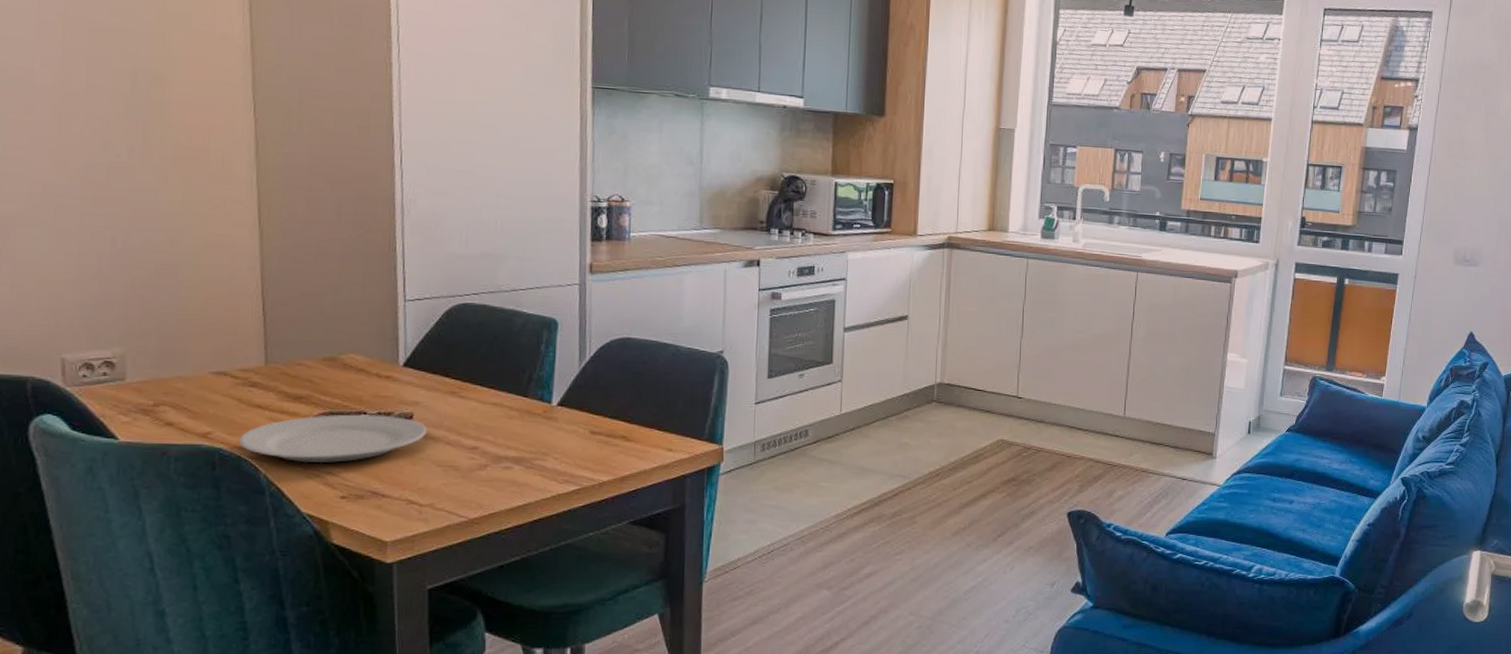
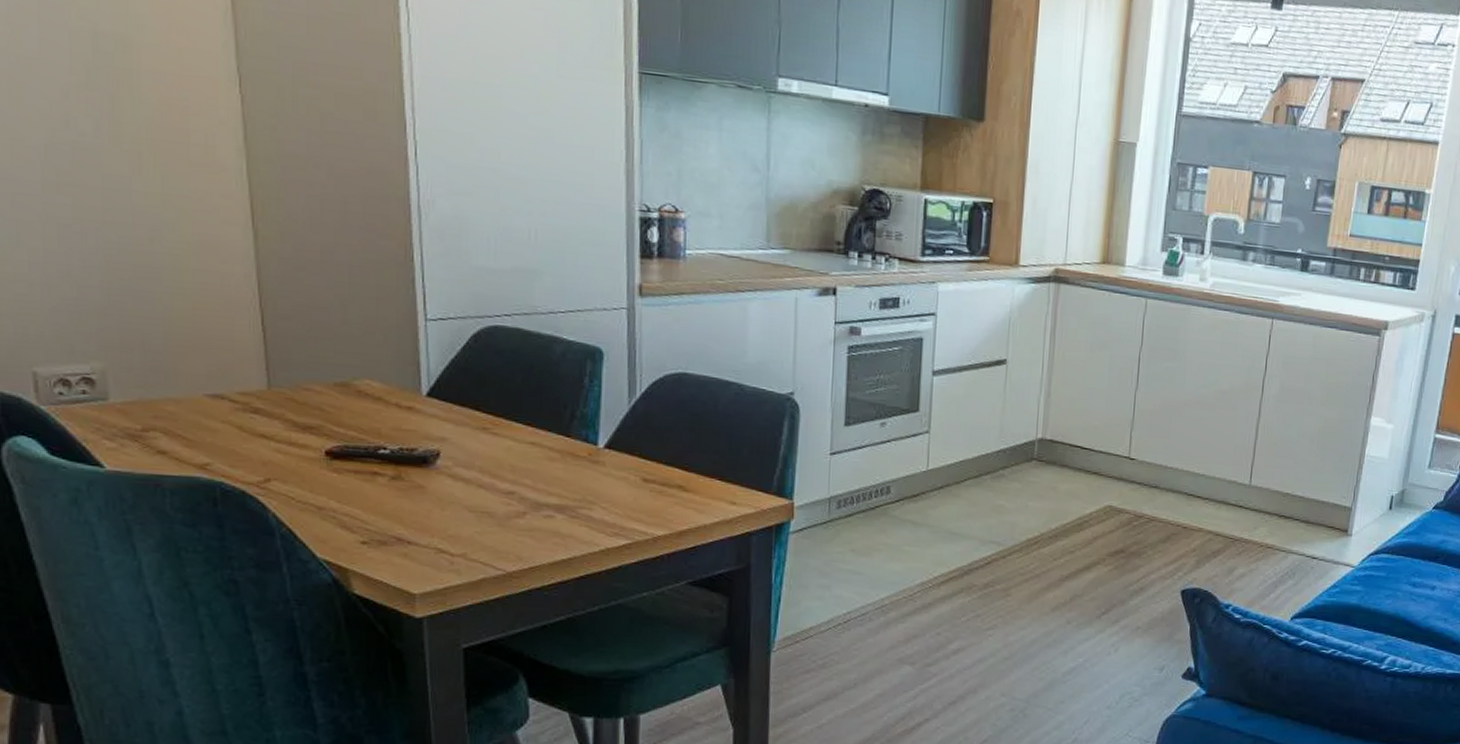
plate: present [239,414,427,463] -> none [243,449,457,503]

